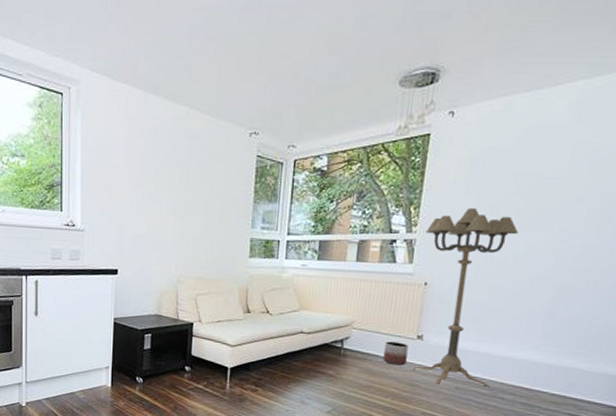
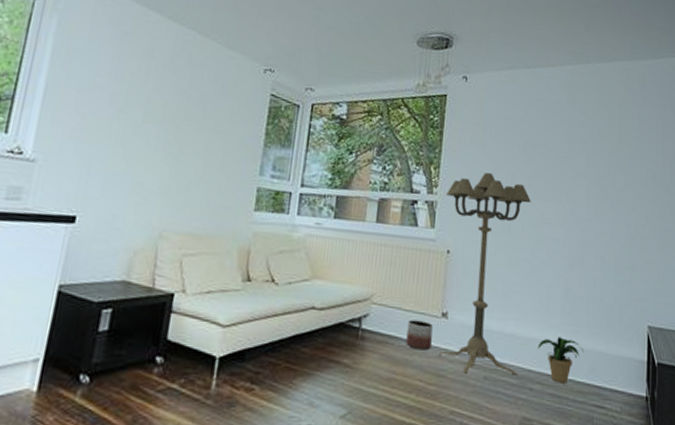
potted plant: none [512,356,563,395] -> present [537,337,584,383]

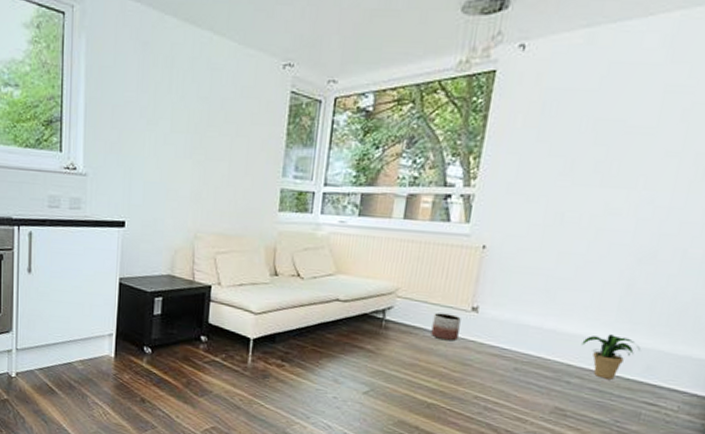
floor lamp: present [438,172,531,377] -> none [465,158,595,370]

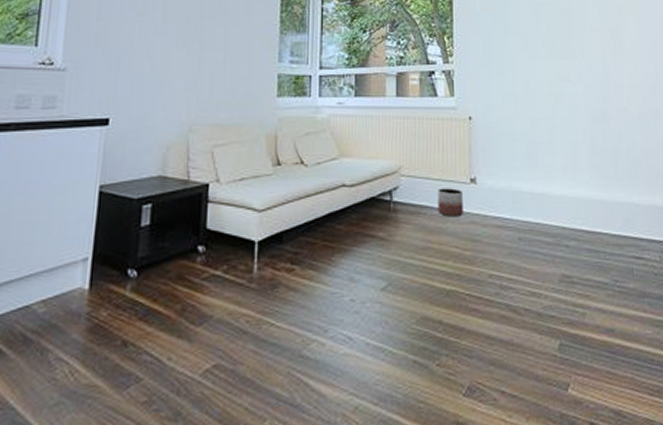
potted plant: present [581,334,641,380] -> none [569,192,616,238]

